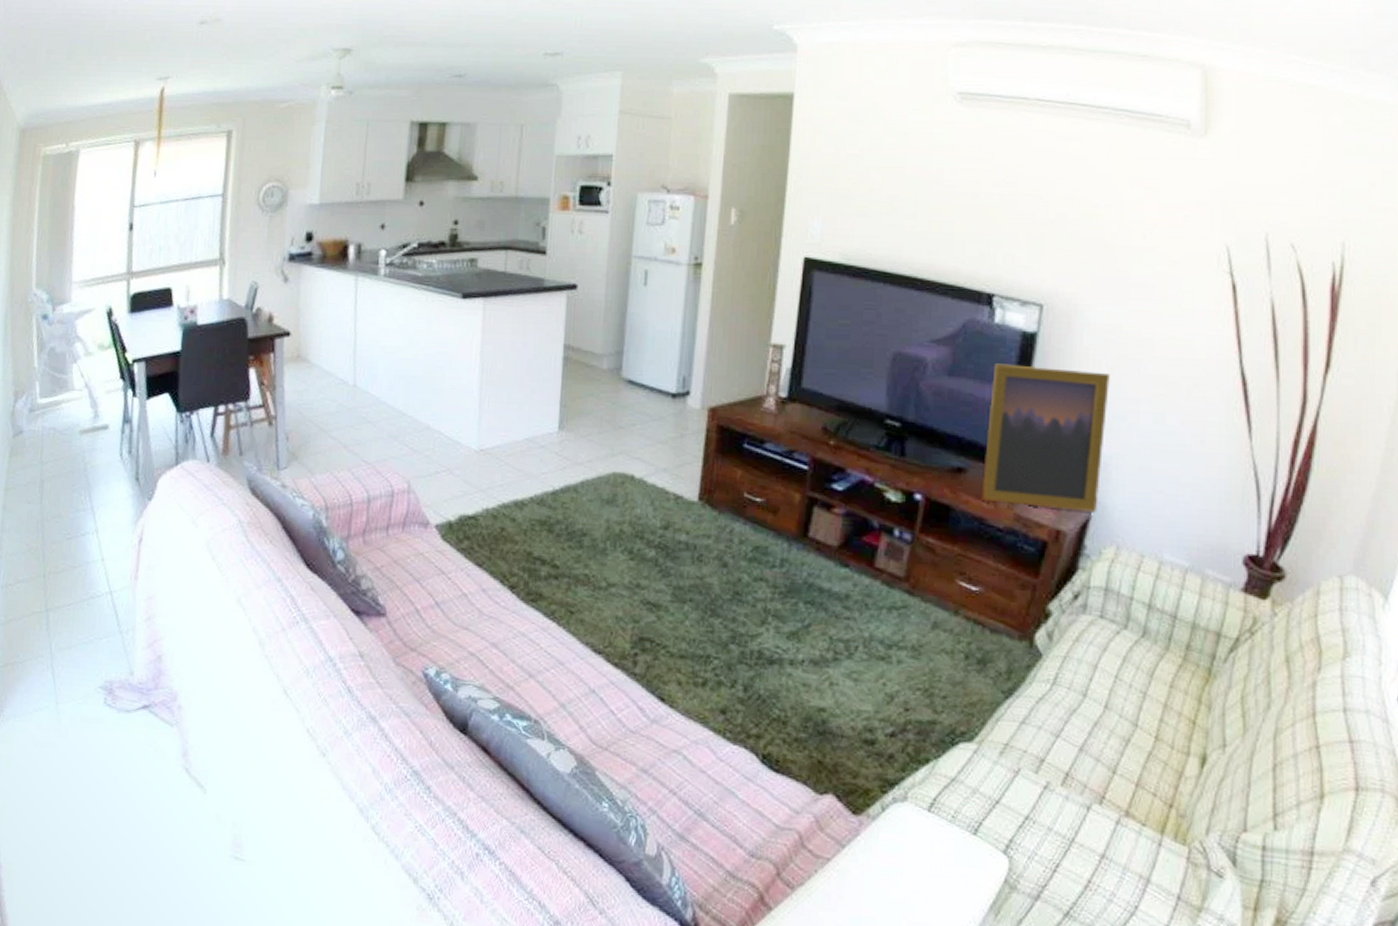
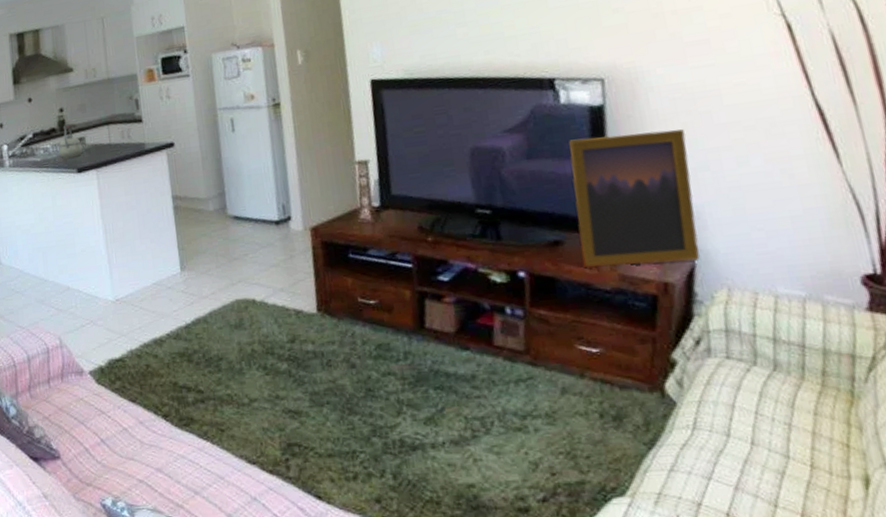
kettle: none [443,240,473,281] -> present [58,124,83,160]

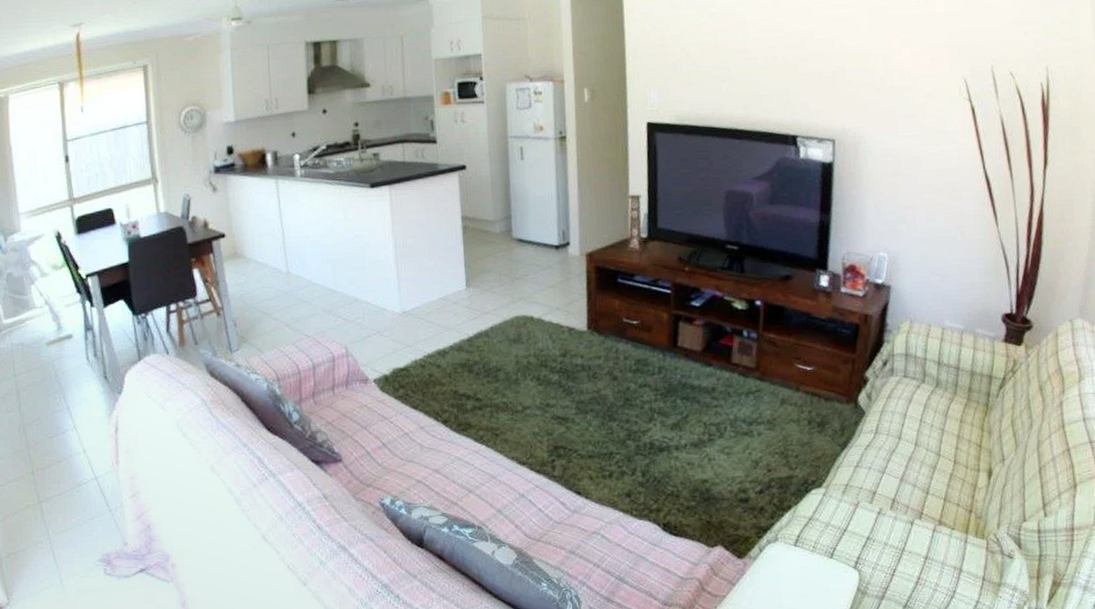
picture frame: present [568,129,701,268] -> none [803,187,893,300]

